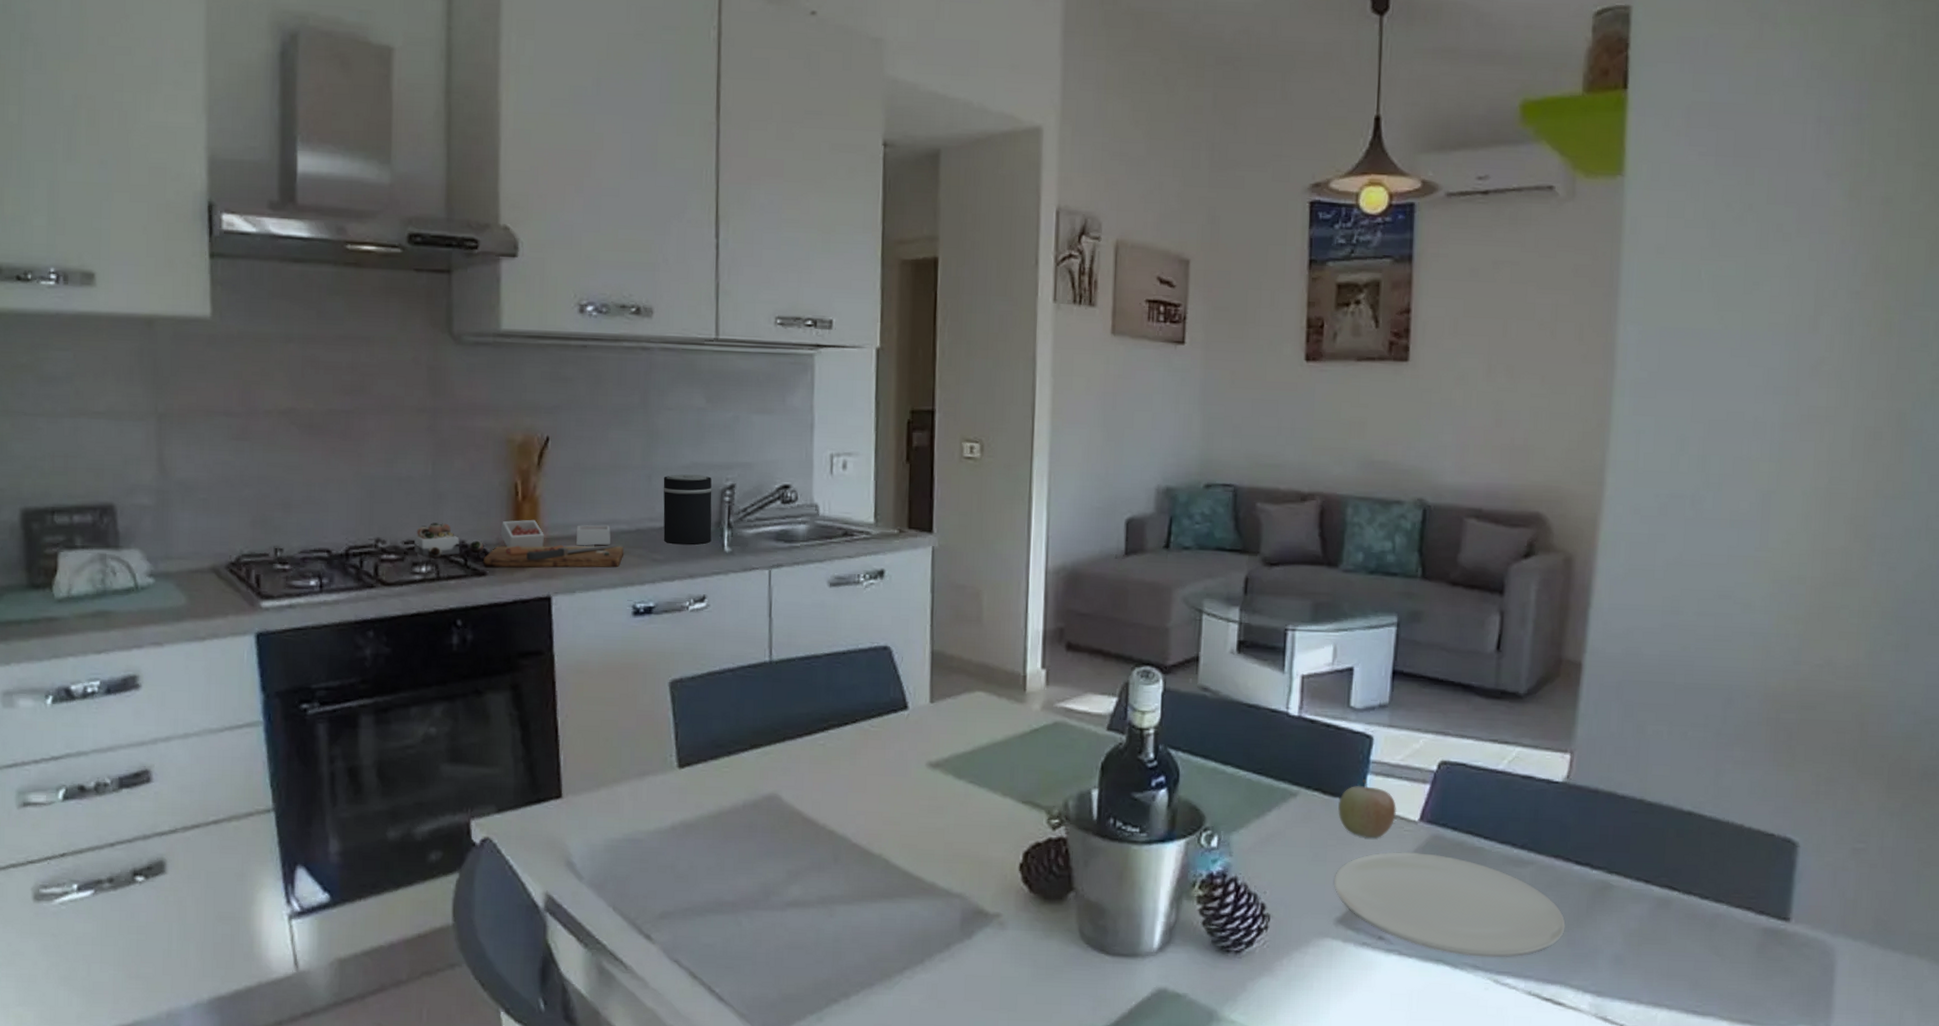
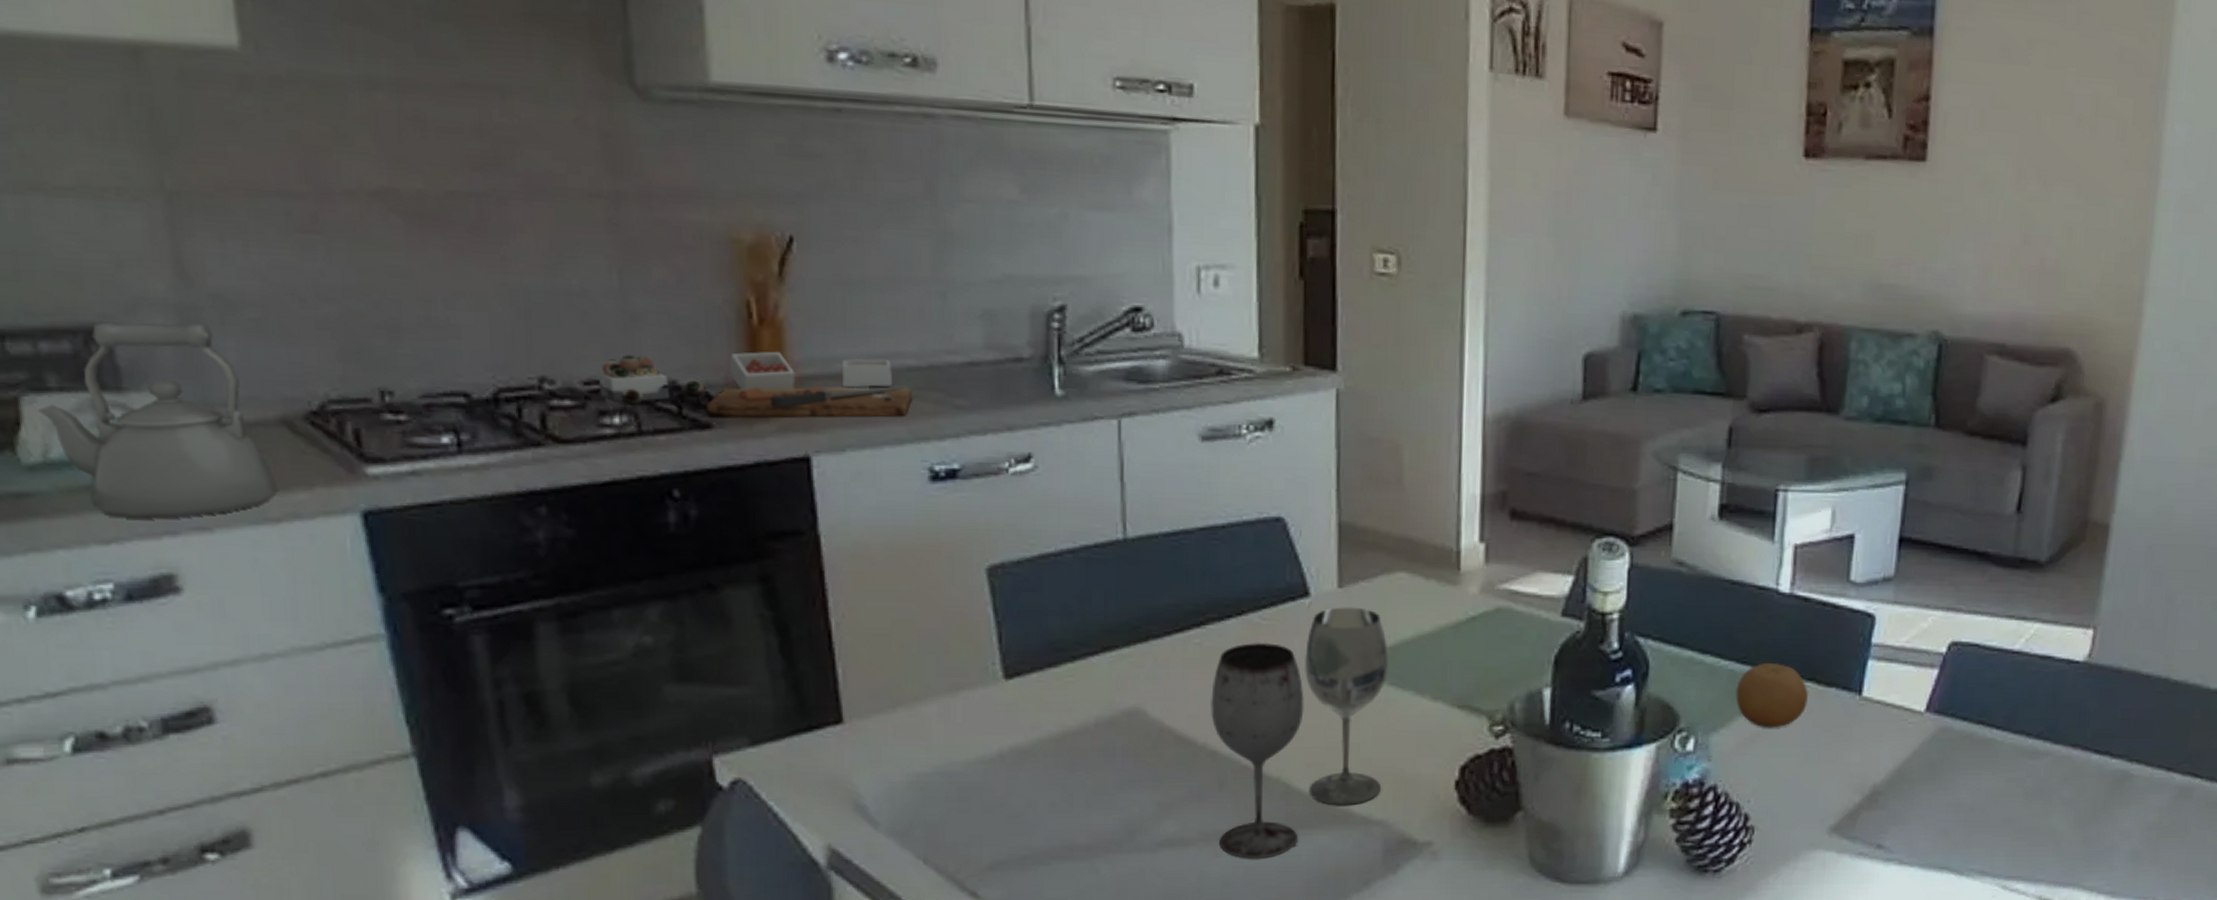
kettle: none [68,501,206,637] -> present [38,322,279,519]
cylinder: present [663,474,712,545] -> none [964,290,1036,387]
wineglass: none [829,718,968,922] -> present [1209,607,1388,860]
fruit: none [1252,774,1316,830] -> present [1734,662,1809,728]
plate: present [1333,851,1566,958] -> none [1827,747,2081,862]
fruit: present [1338,778,1397,839] -> none [1834,665,1901,734]

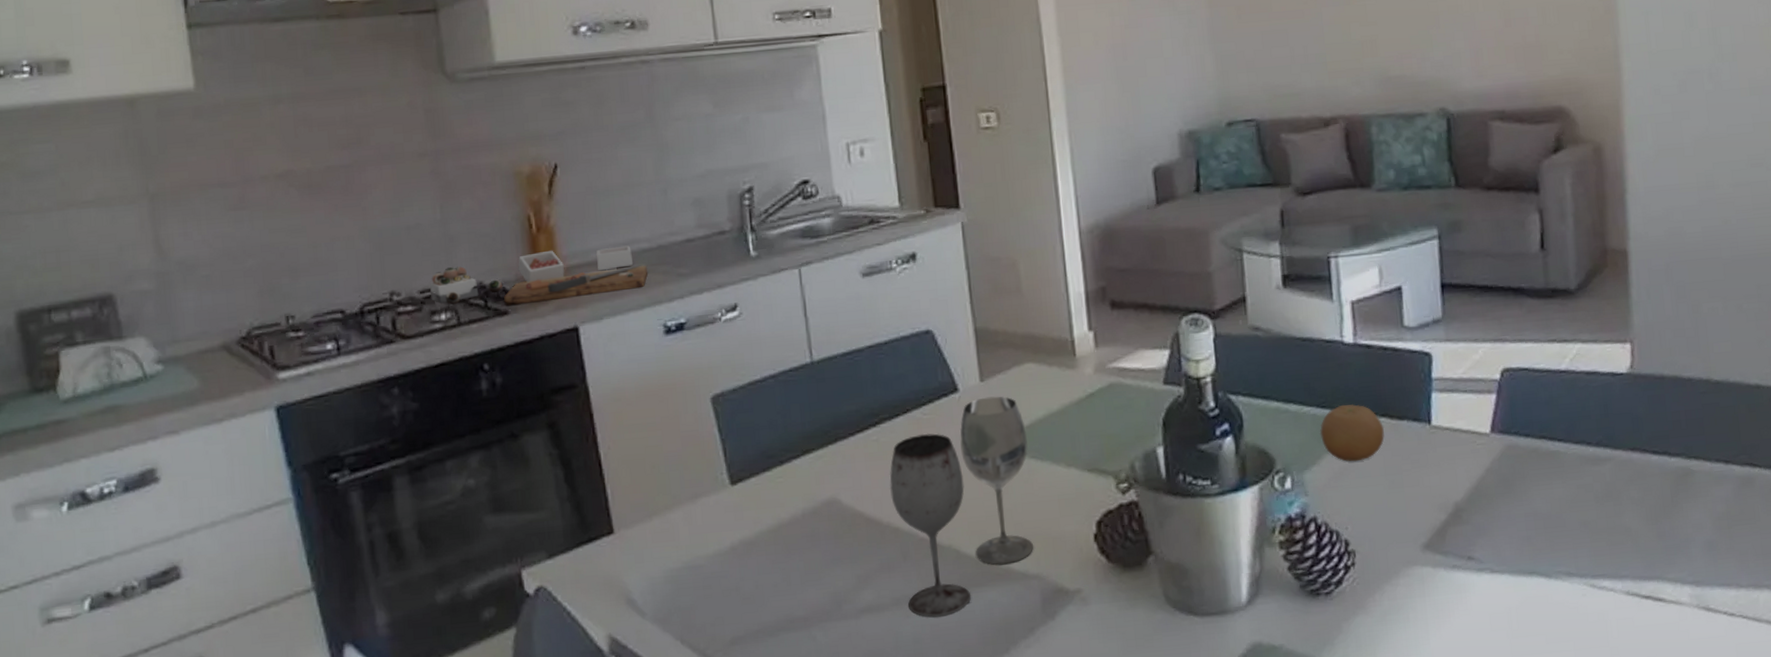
kettle: present [38,322,279,519] -> none [70,283,222,431]

